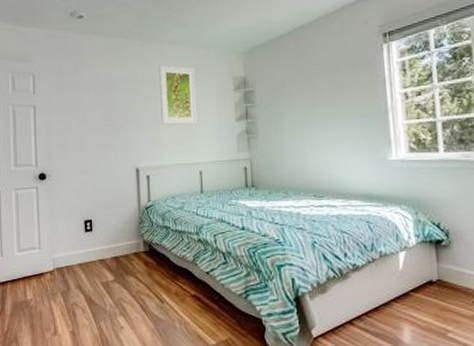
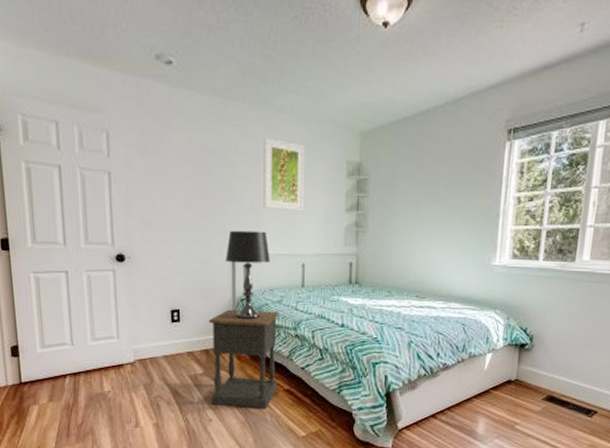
nightstand: none [117,217,184,316] -> present [208,309,279,409]
table lamp: none [130,144,170,227] -> present [225,230,270,320]

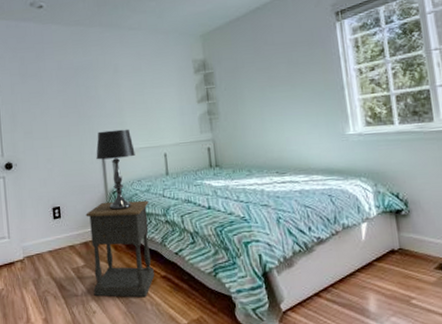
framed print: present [263,138,306,212] -> none [119,51,161,110]

